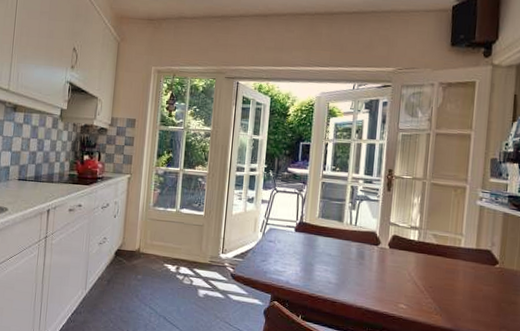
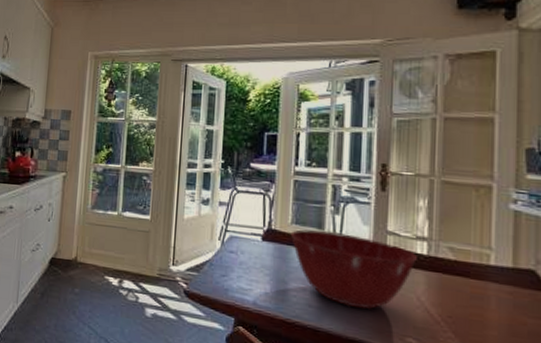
mixing bowl: none [317,222,411,284] -> present [290,229,419,310]

